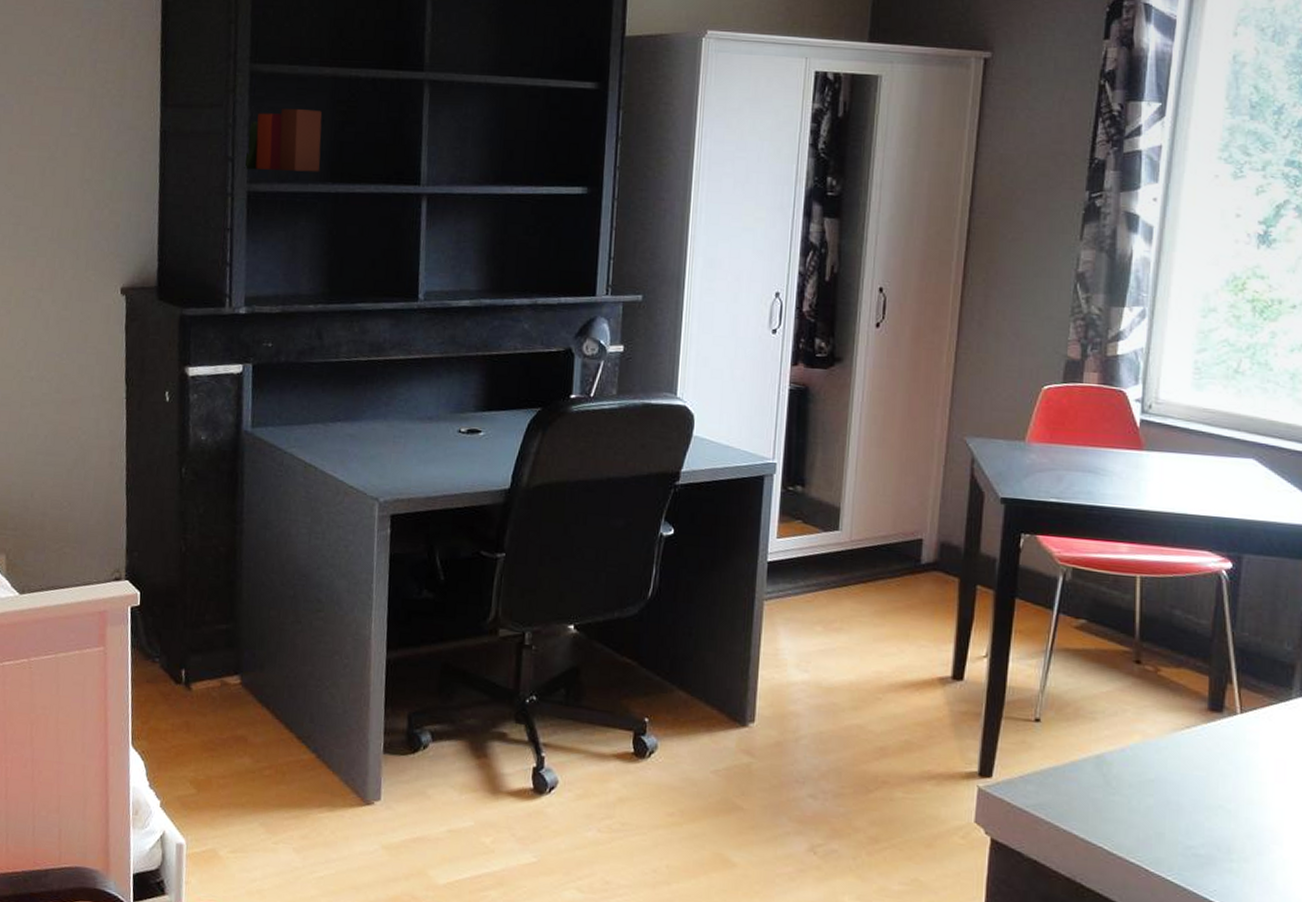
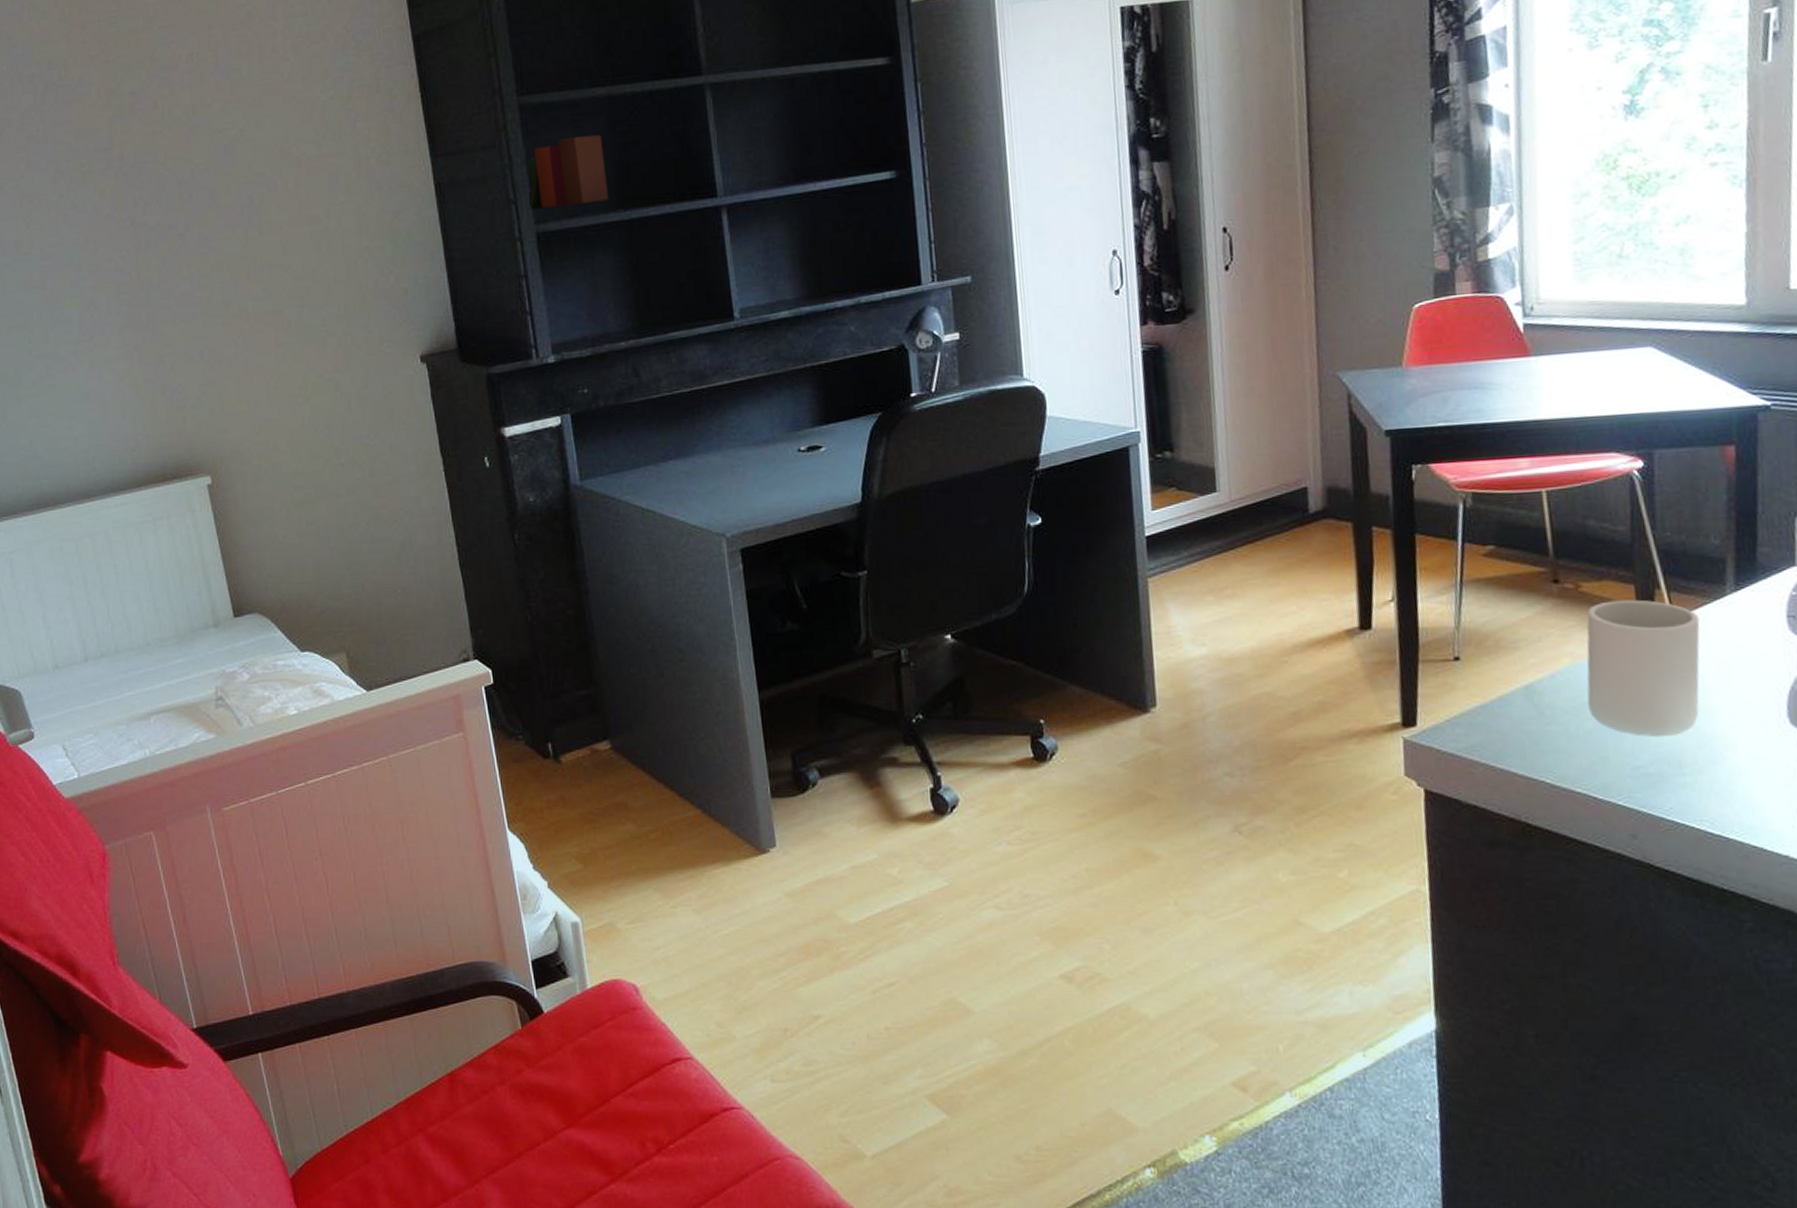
cup: none [1151,687,1264,823] -> present [1586,599,1700,738]

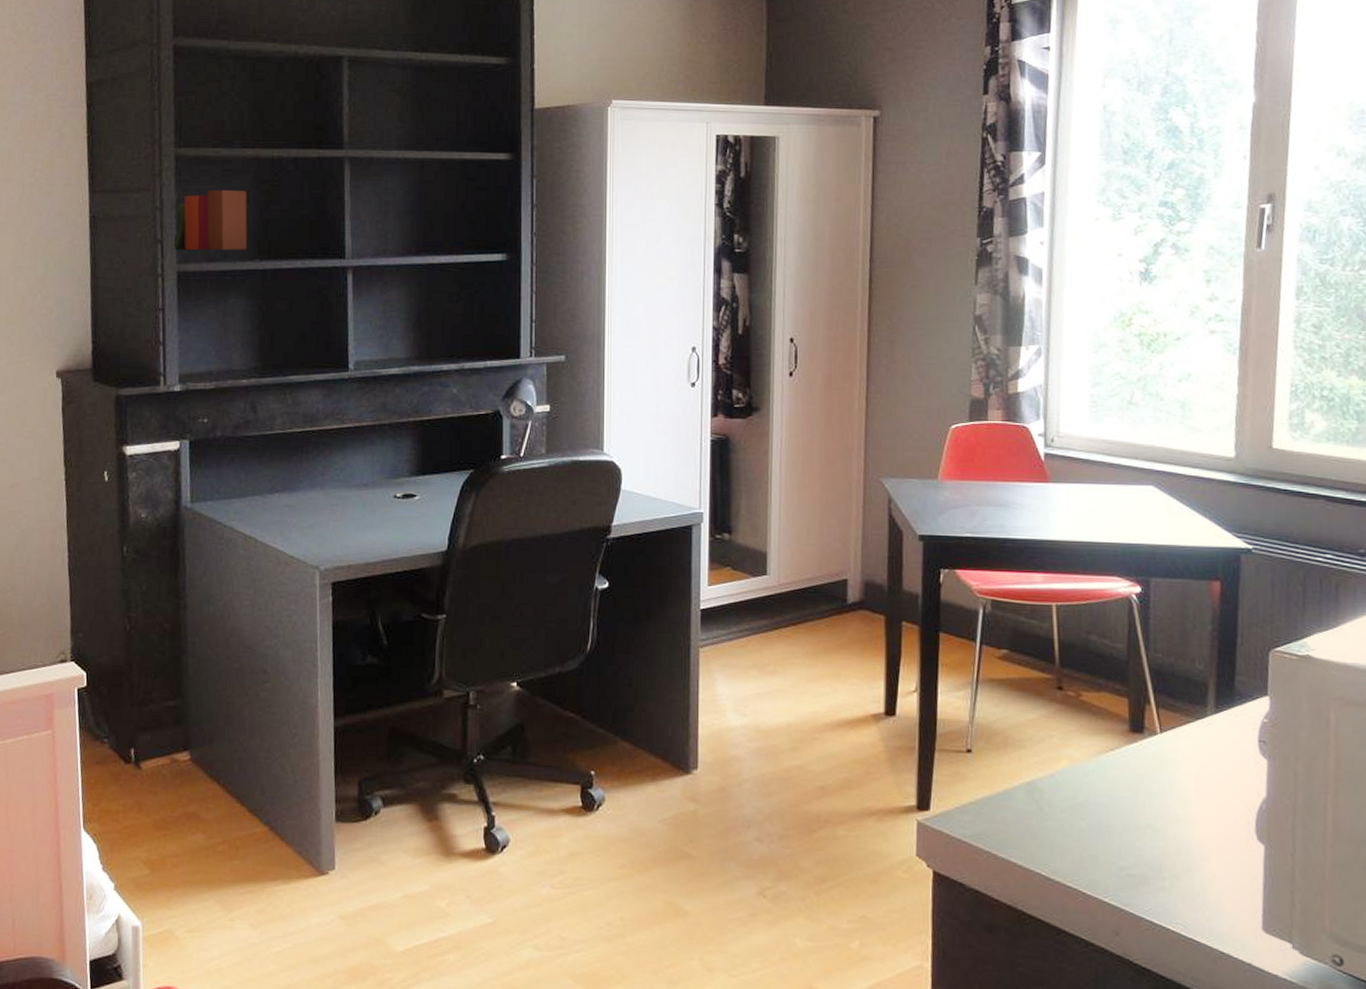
cup: present [1586,599,1700,738] -> none [1081,711,1183,842]

